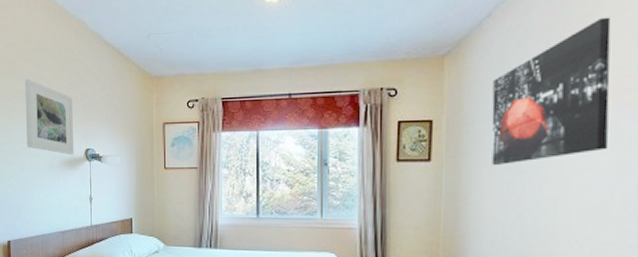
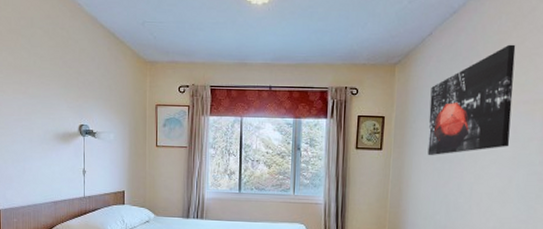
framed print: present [24,79,74,155] -> none [17,53,68,130]

